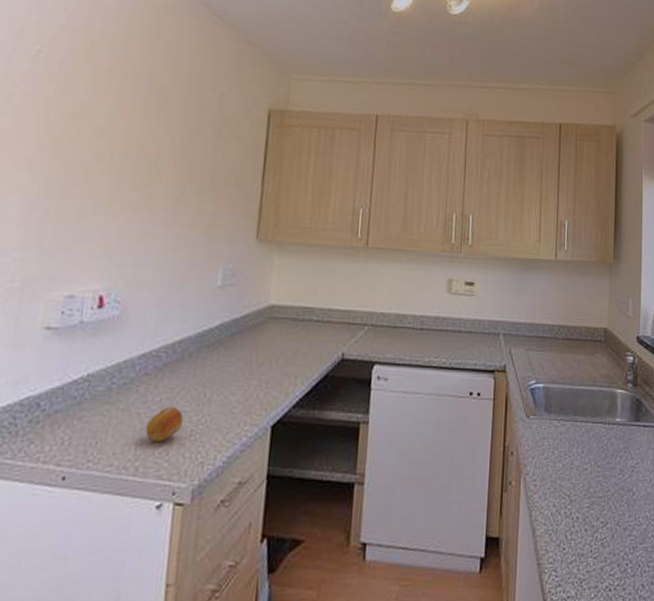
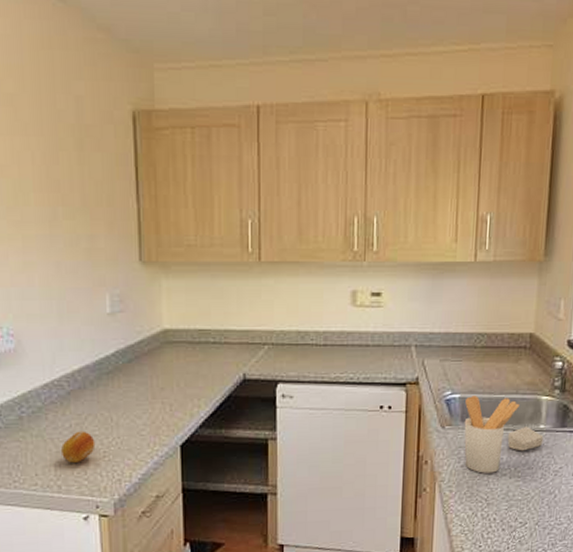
utensil holder: none [547,386,597,467] -> present [464,396,519,473]
soap bar: none [587,419,620,445] -> present [507,426,544,451]

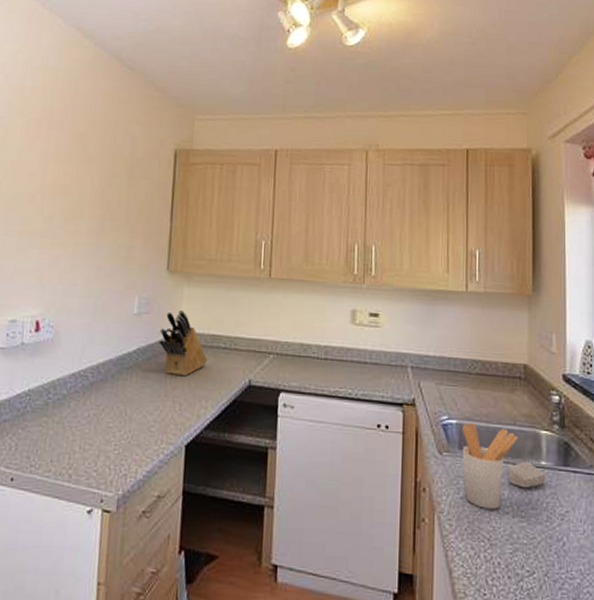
fruit: present [60,431,96,463] -> none [76,421,109,453]
knife block: none [139,305,196,376] -> present [158,309,207,377]

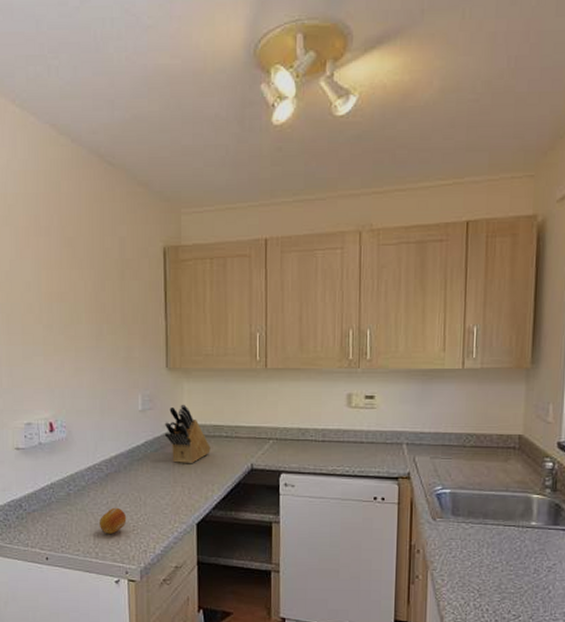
fruit: none [76,421,109,453] -> present [98,507,127,534]
utensil holder: present [462,423,518,509] -> none [455,491,510,565]
soap bar: present [507,461,546,489] -> none [498,523,536,546]

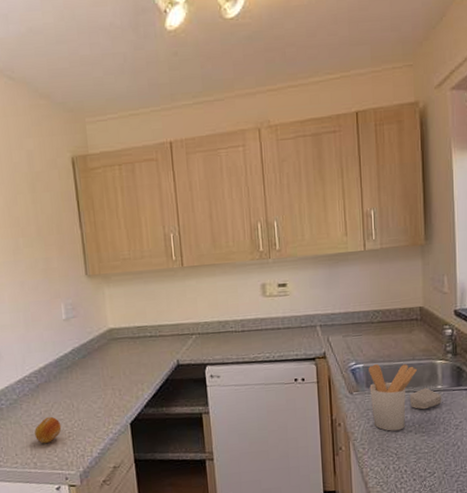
knife block: present [164,404,211,464] -> none [89,309,137,367]
utensil holder: none [455,491,510,565] -> present [369,364,417,431]
soap bar: none [498,523,536,546] -> present [409,388,442,410]

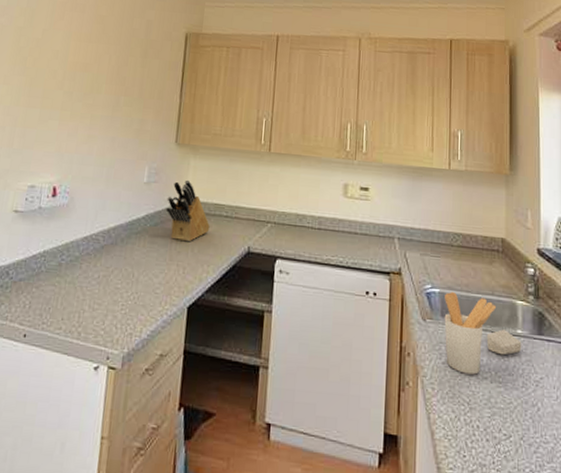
fruit: present [34,416,62,443] -> none [86,282,117,312]
knife block: none [89,309,137,367] -> present [165,180,210,242]

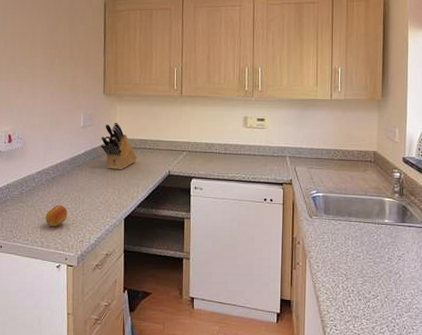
fruit: none [86,282,117,312] -> present [45,204,68,226]
utensil holder: present [444,292,496,375] -> none [326,195,368,254]
soap bar: present [486,329,522,355] -> none [360,220,388,239]

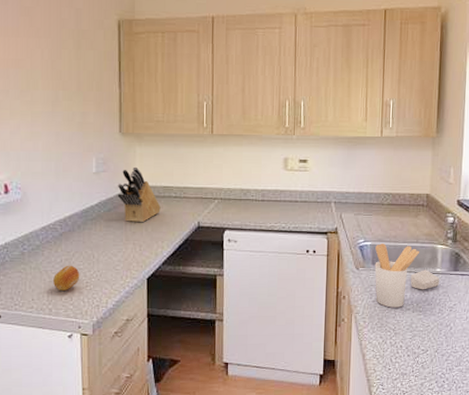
utensil holder: none [326,195,368,254] -> present [374,244,419,308]
soap bar: none [360,220,388,239] -> present [410,270,440,290]

